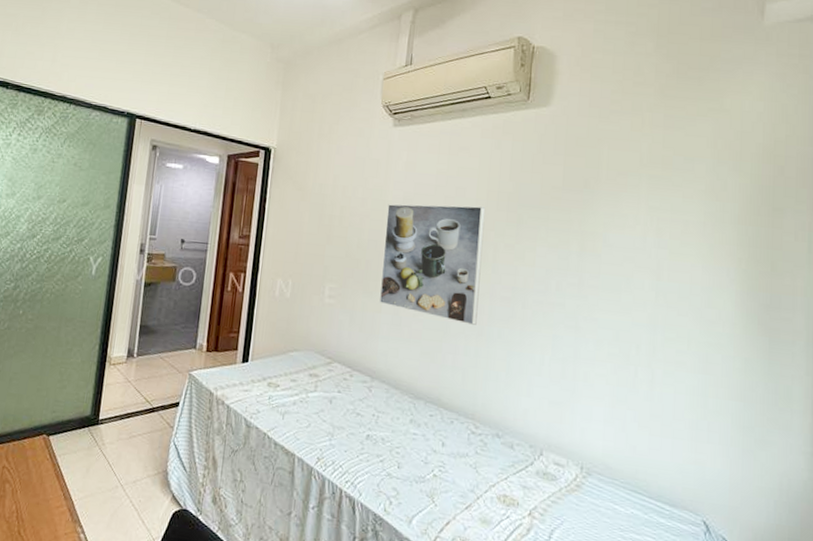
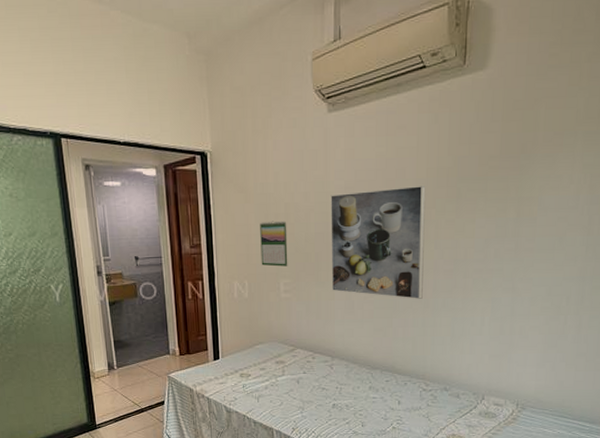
calendar: none [308,222,341,270] -> present [260,220,288,267]

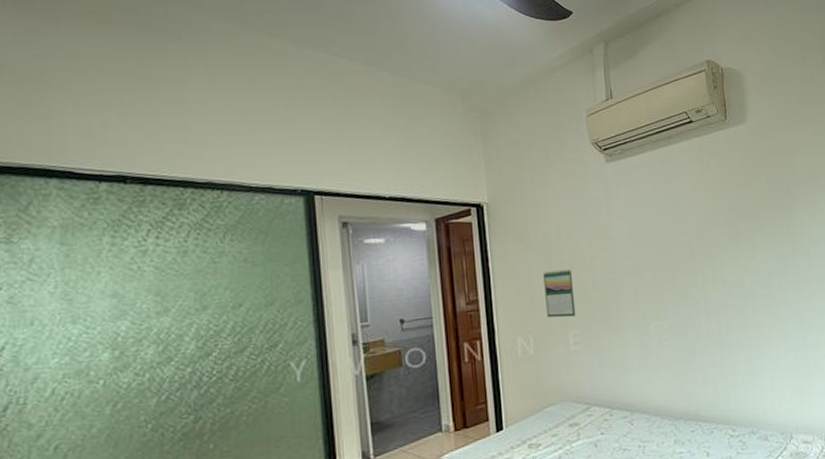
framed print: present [331,185,426,299] -> none [615,226,717,340]

